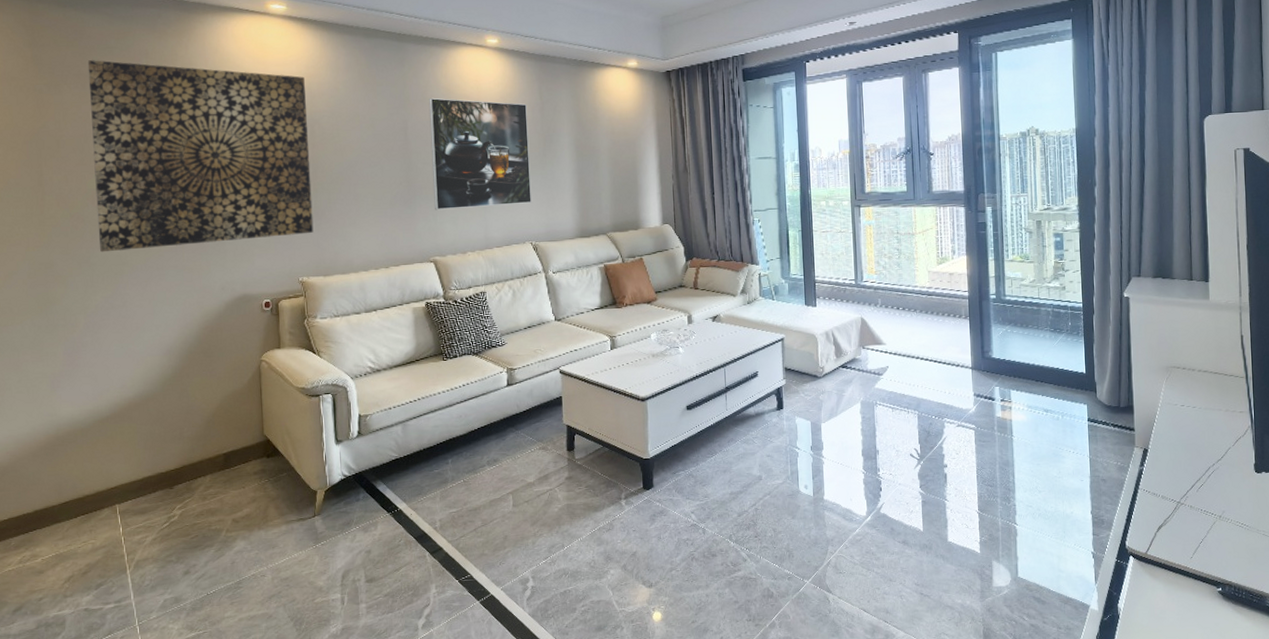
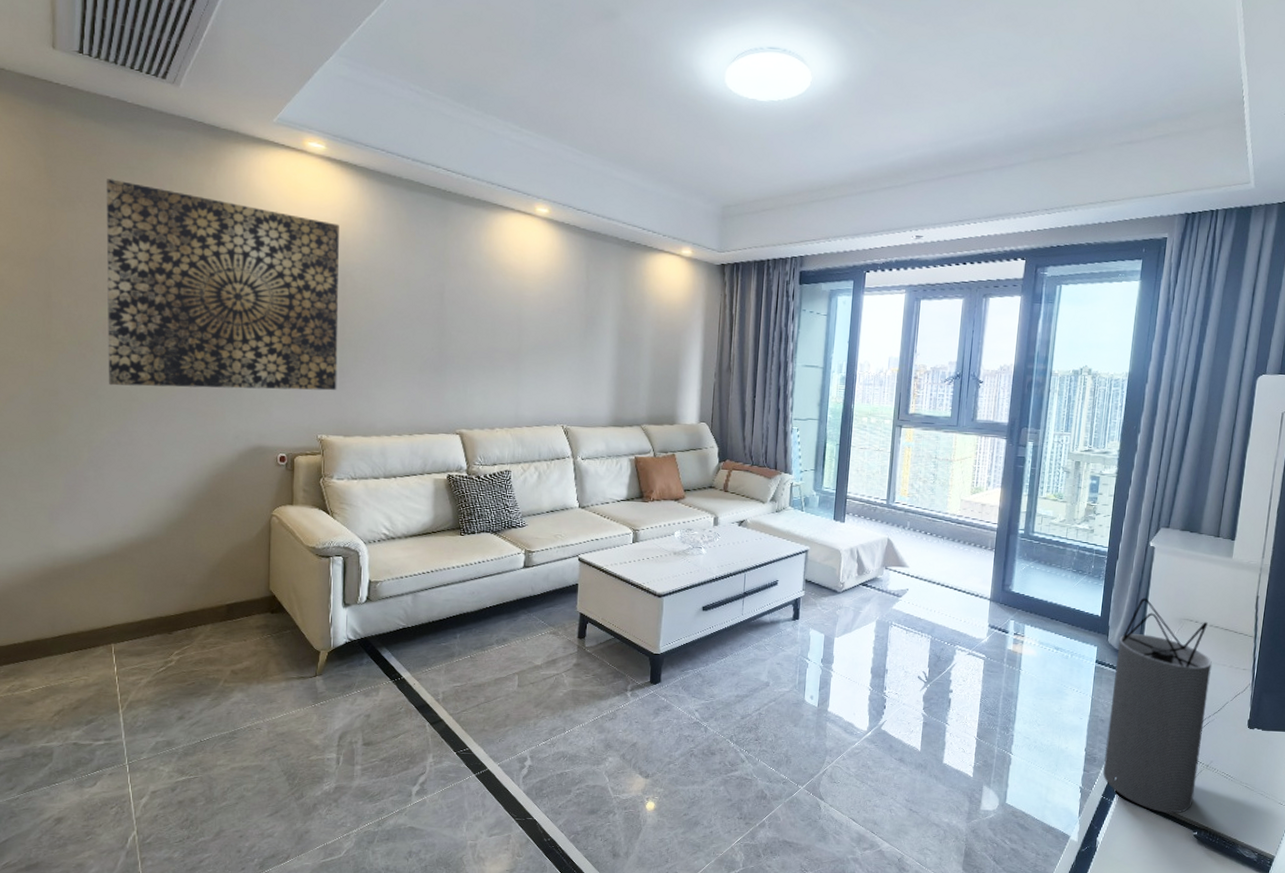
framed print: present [428,97,531,210] -> none [466,263,572,385]
speaker: none [1108,349,1212,571] -> present [1103,597,1212,814]

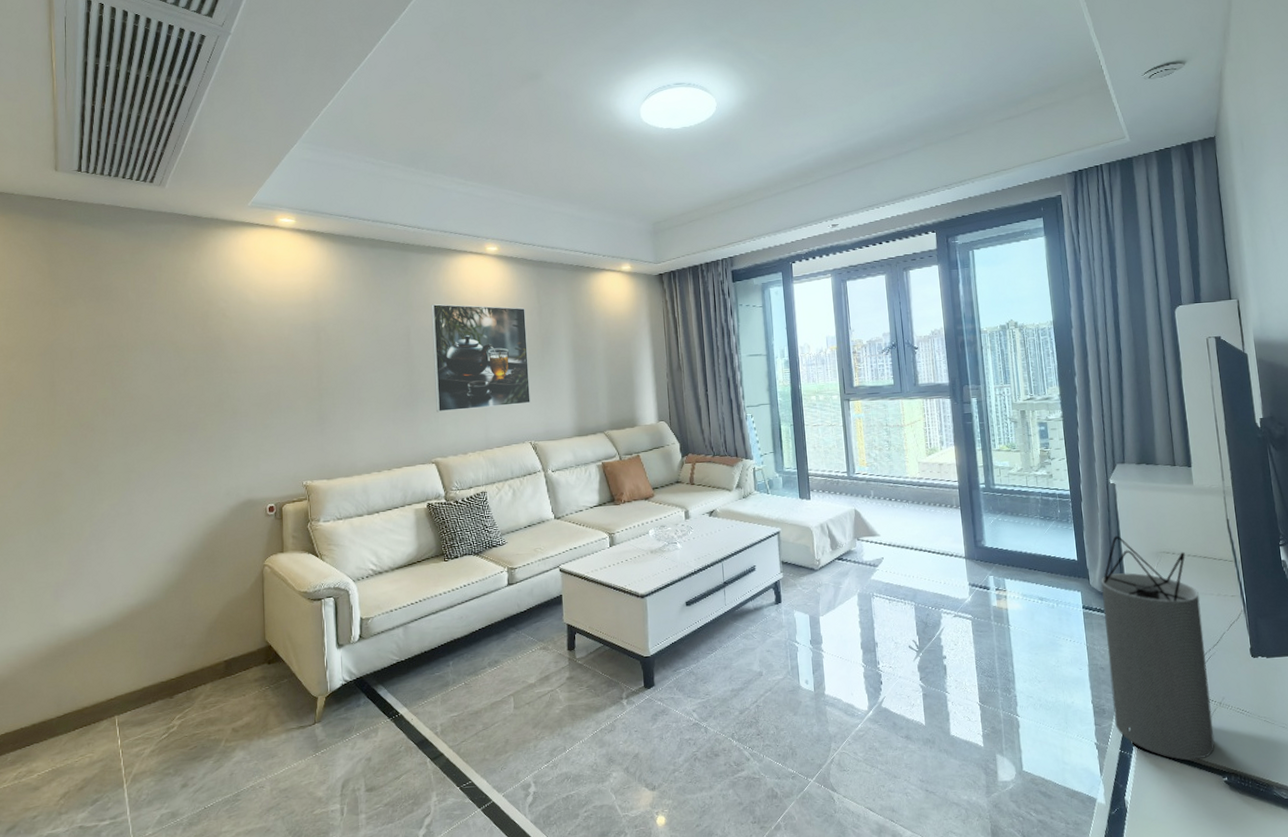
wall art: present [106,179,339,391] -> none [102,274,318,461]
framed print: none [466,263,572,385] -> present [430,303,531,413]

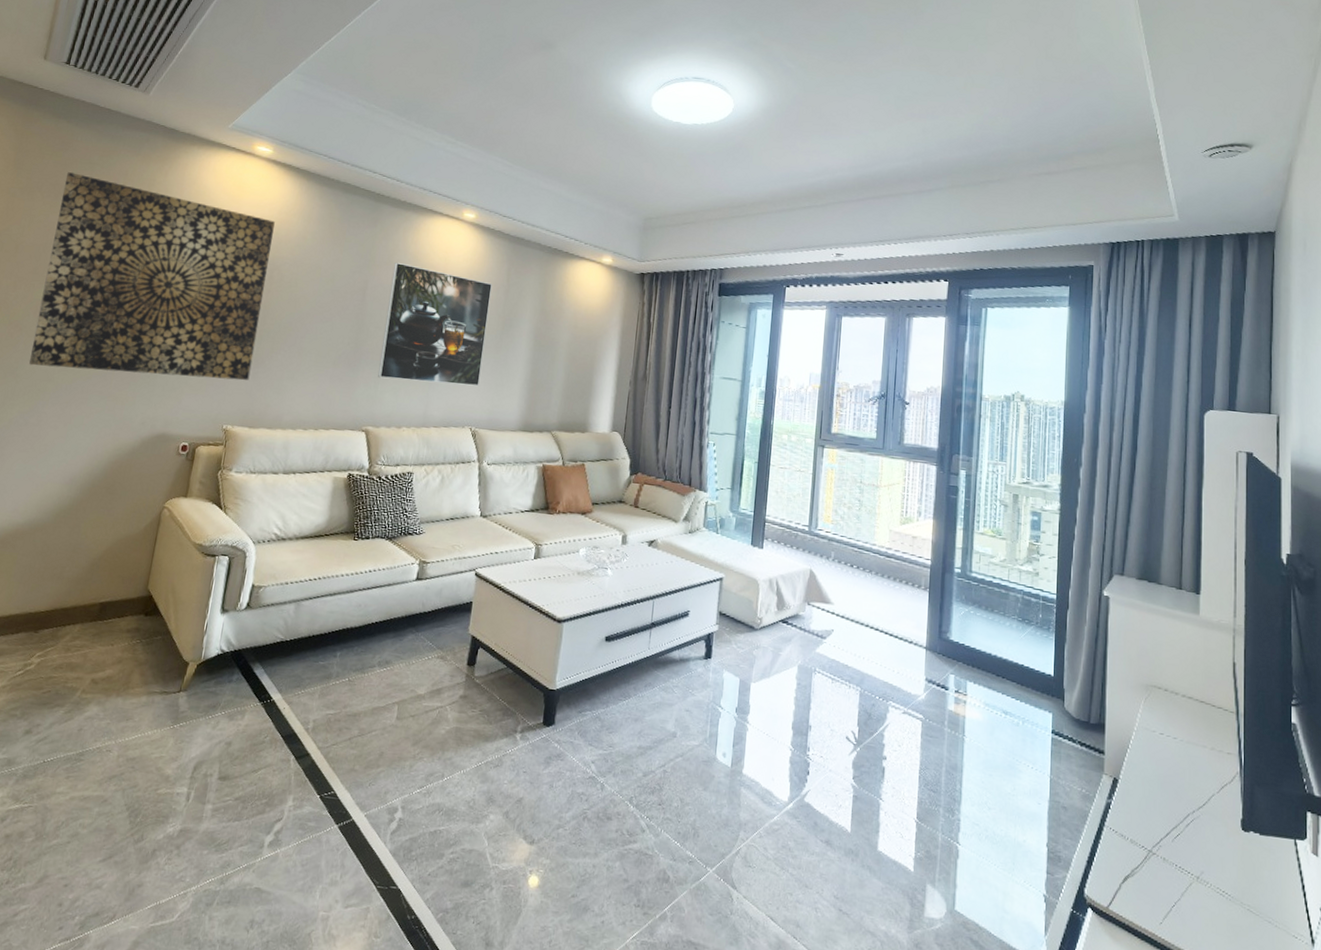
wall art: none [102,274,318,461] -> present [29,172,275,381]
speaker: present [1101,535,1215,761] -> none [1070,656,1189,941]

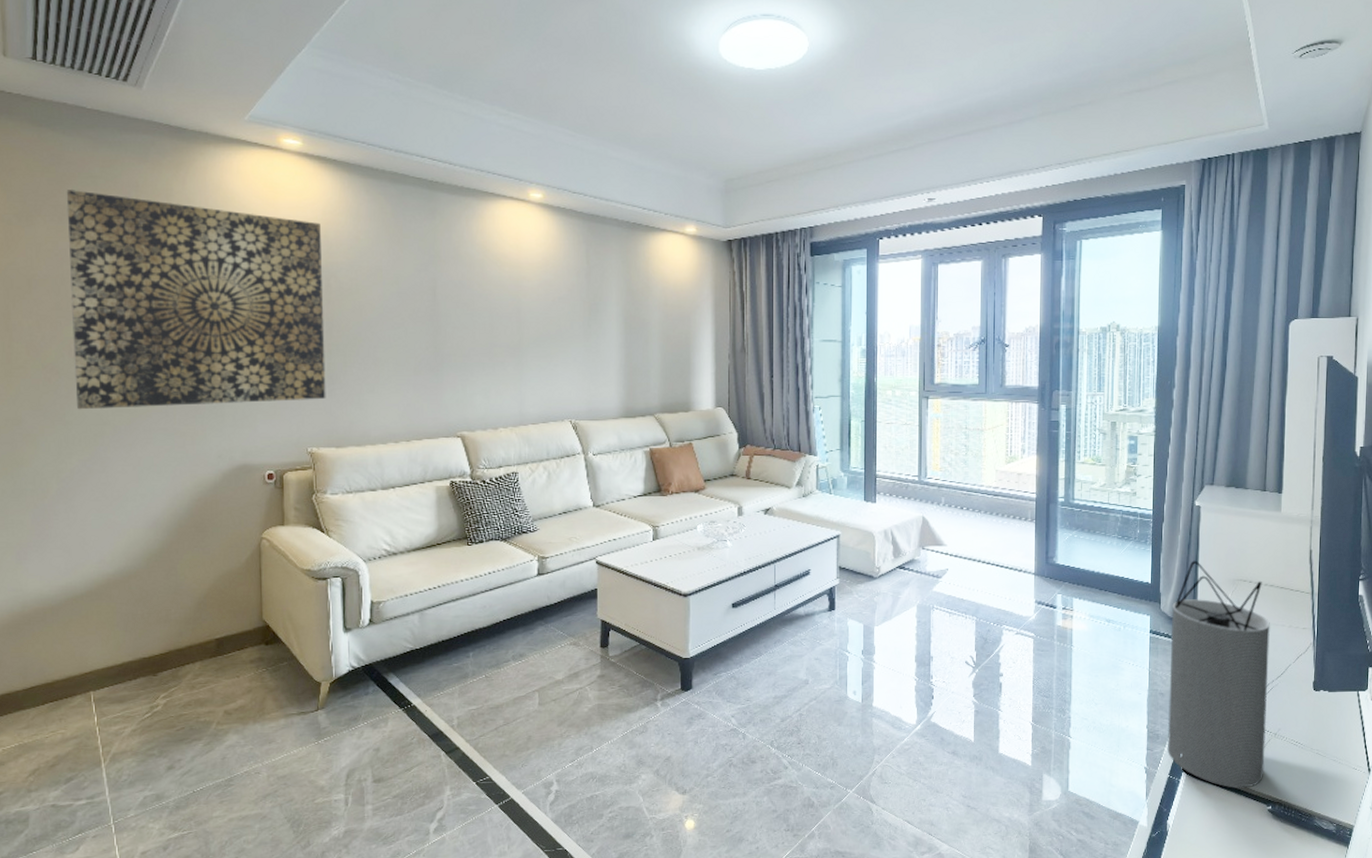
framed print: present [378,262,492,387] -> none [461,255,573,380]
speaker: none [1070,656,1189,941] -> present [1167,560,1270,788]

